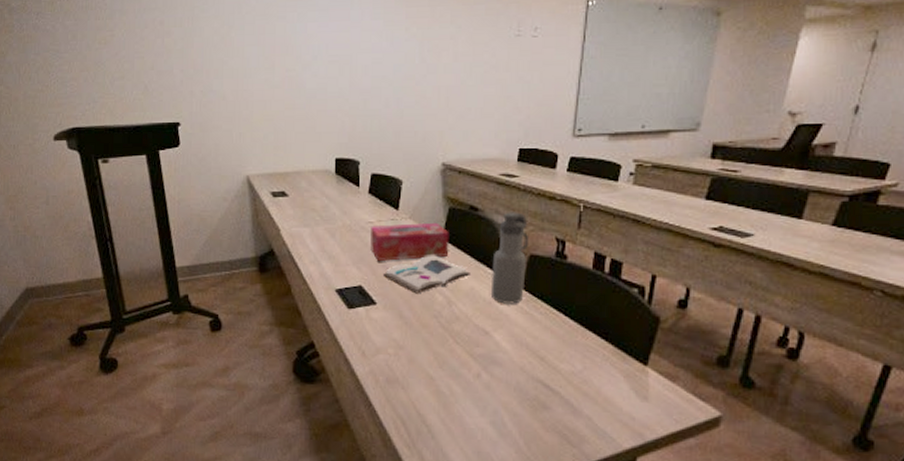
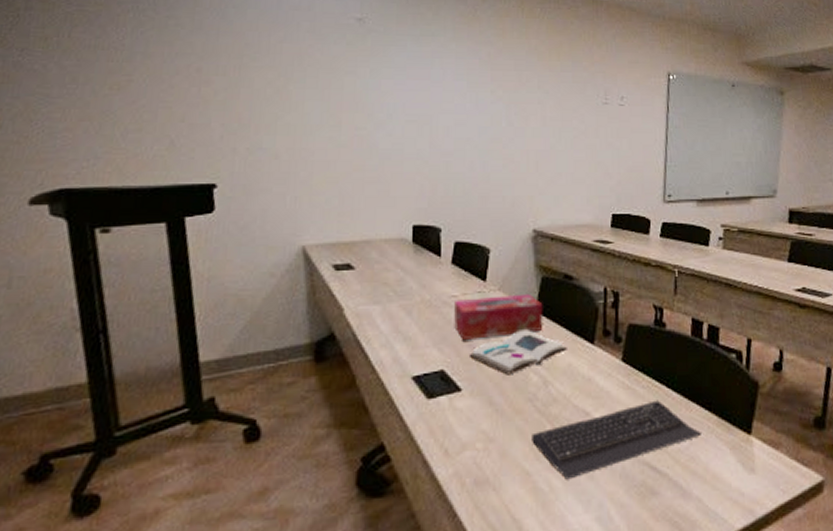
keyboard: none [436,326,597,387] -> present [532,400,703,480]
water bottle: present [490,212,529,304] -> none [589,279,627,380]

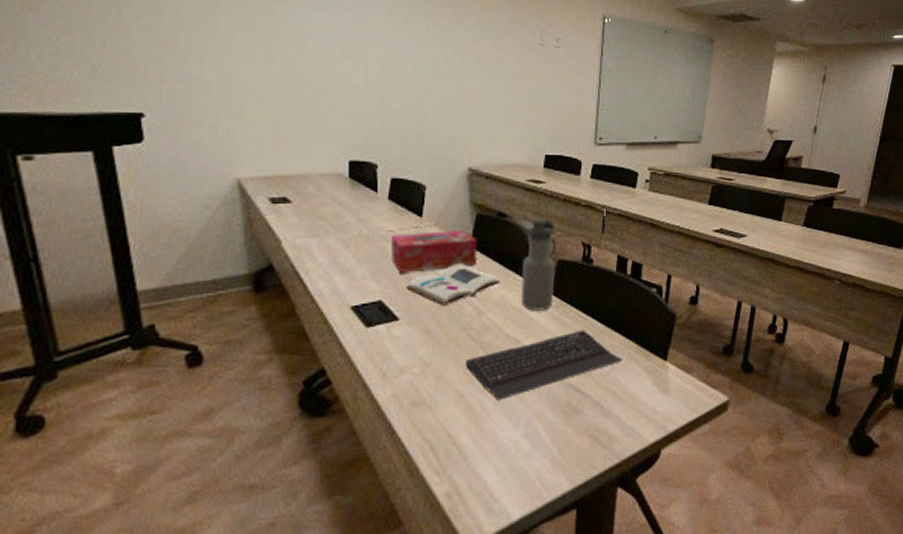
water bottle: none [589,279,627,380] -> present [520,218,557,311]

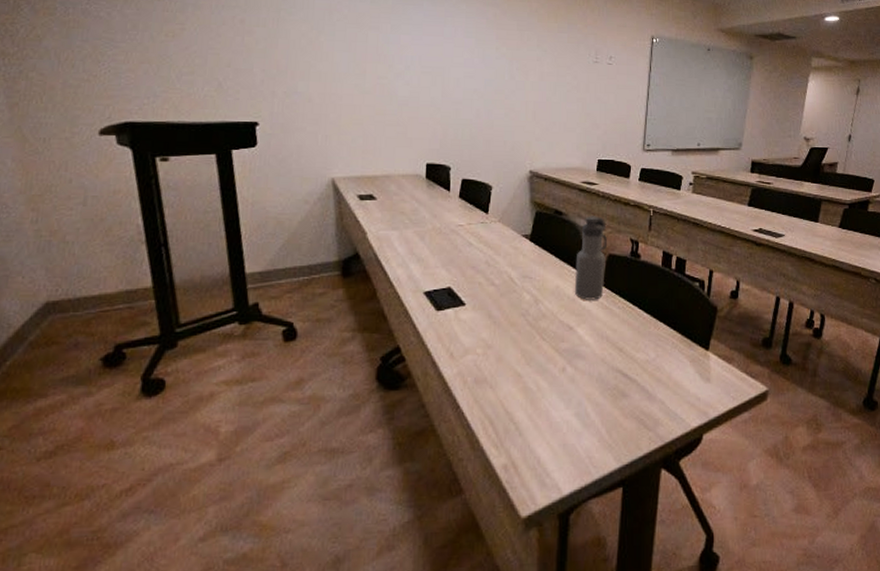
tissue box: present [391,229,477,274] -> none [460,225,536,264]
book: present [407,264,500,306] -> none [473,256,556,294]
keyboard: present [466,329,623,401] -> none [523,319,668,382]

